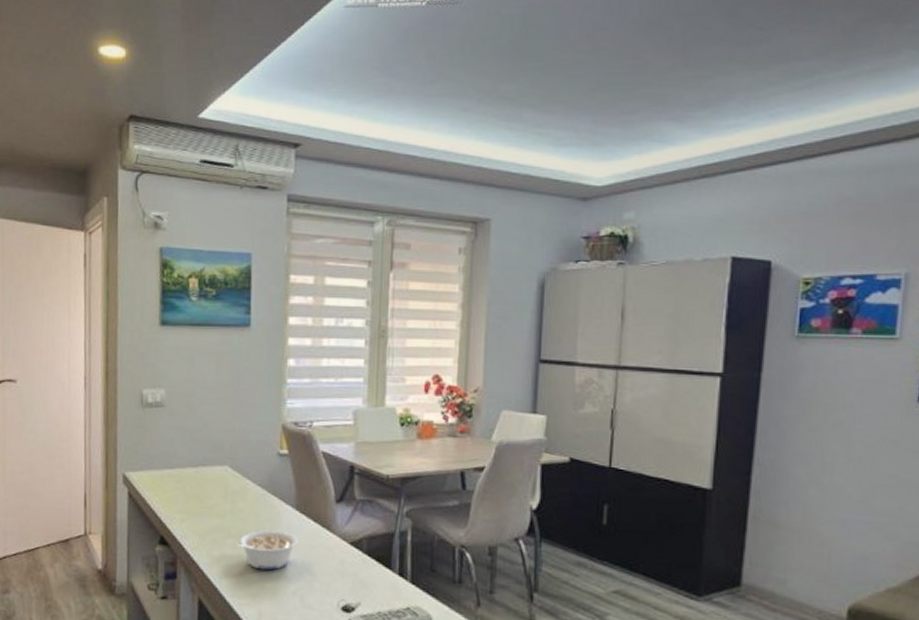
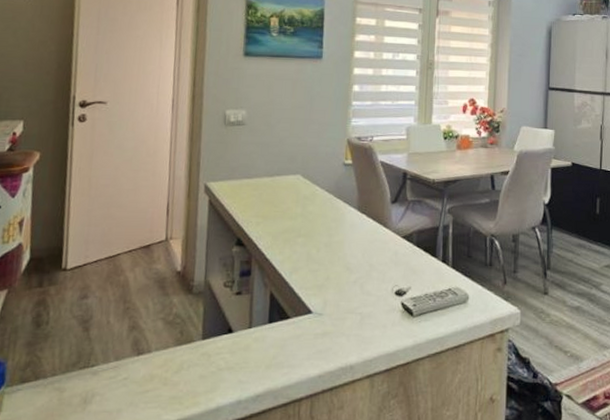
legume: present [235,529,298,571] -> none [304,228,359,264]

